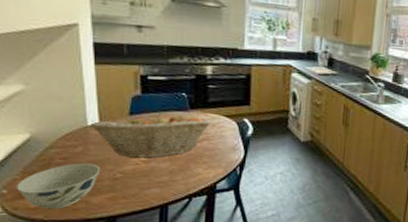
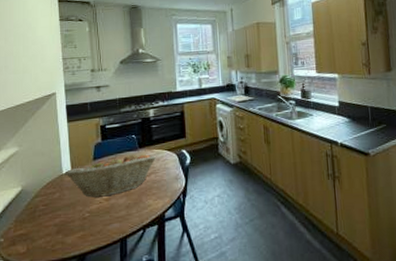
bowl: present [17,163,101,209] -> none [11,207,73,252]

